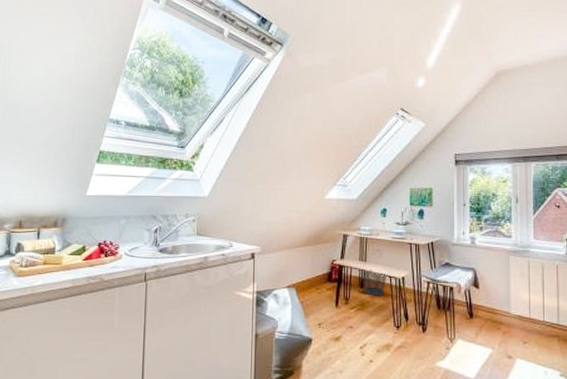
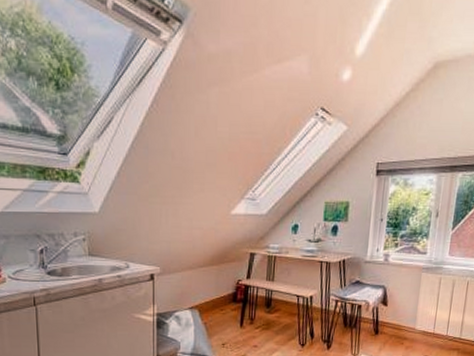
wastebasket: present [361,269,388,296] -> none [268,289,295,316]

